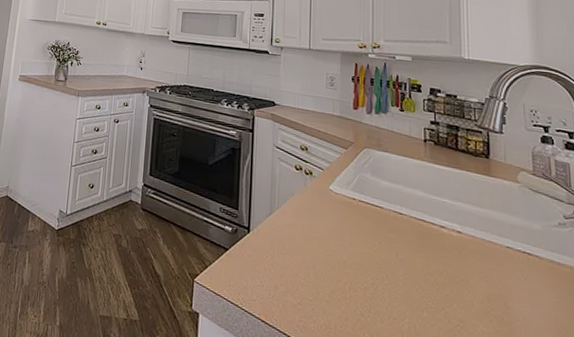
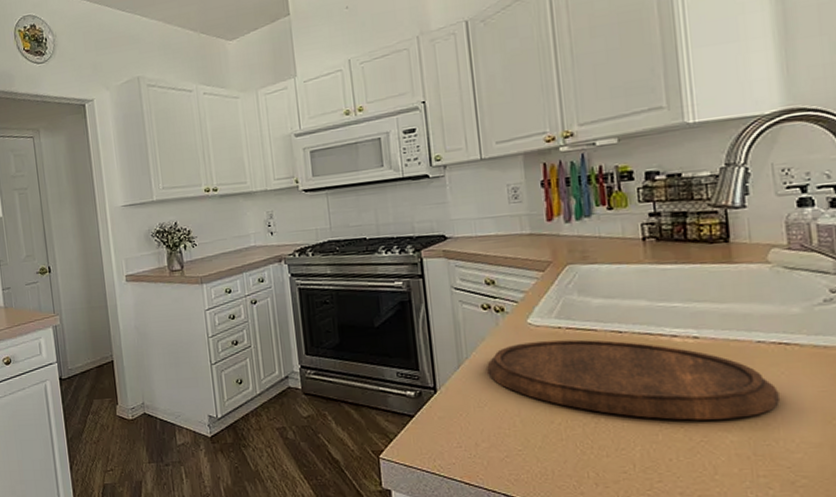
cutting board: none [293,205,522,312] -> present [487,339,780,421]

